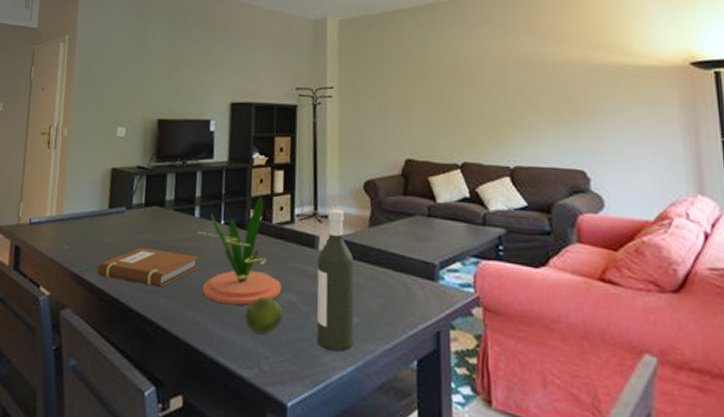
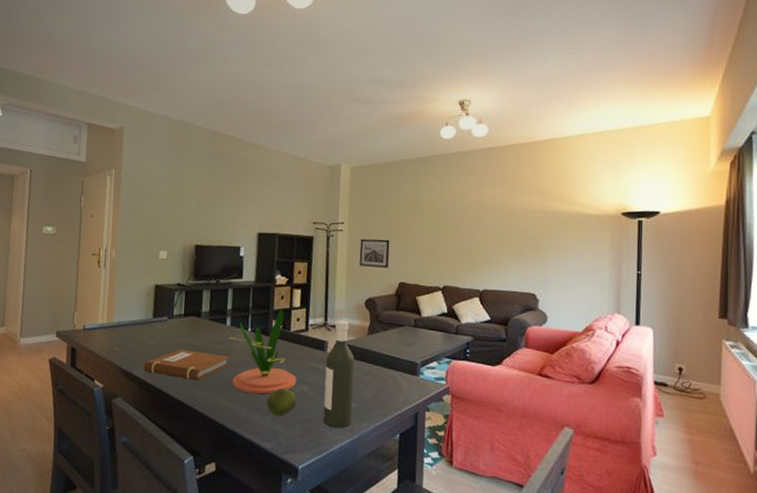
wall art: none [353,105,392,142] -> present [359,239,390,268]

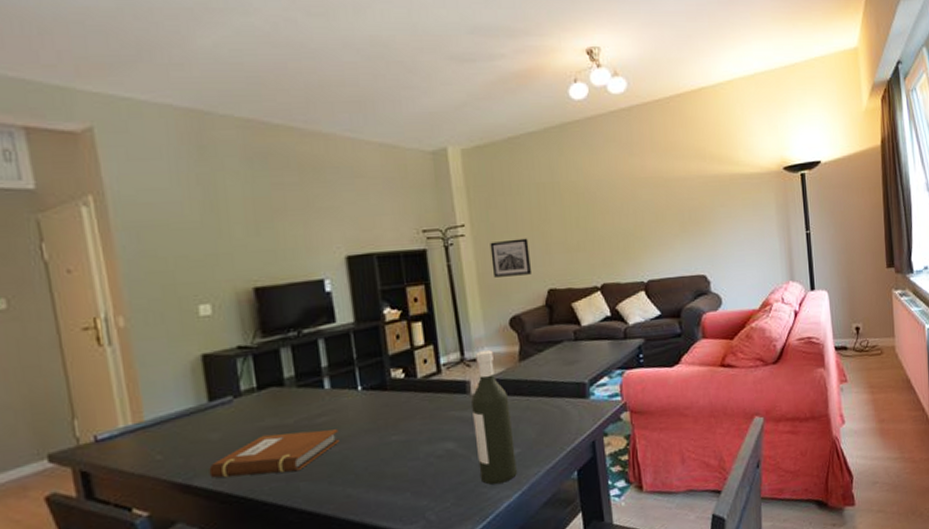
plant: present [229,310,297,395] -> none [332,353,438,471]
fruit: present [266,387,297,417] -> none [401,451,443,490]

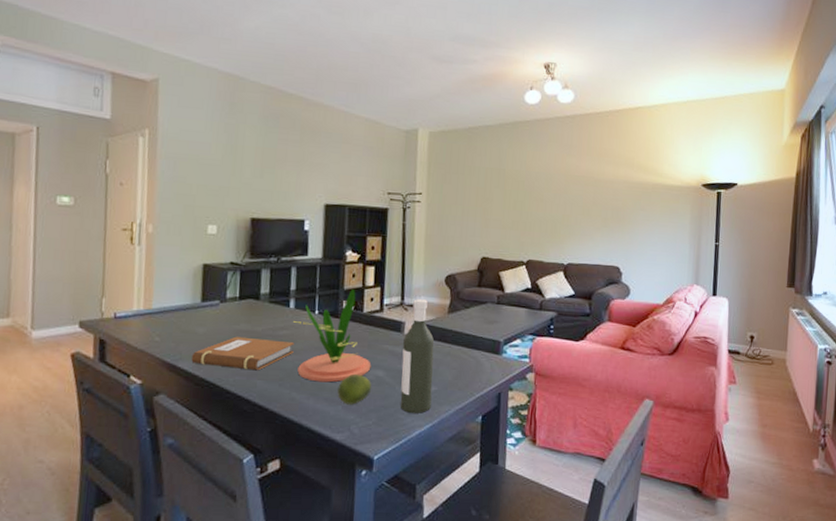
plant: none [332,353,438,471] -> present [293,289,371,383]
fruit: none [401,451,443,490] -> present [337,373,371,405]
wall art: present [490,238,532,277] -> none [438,210,472,242]

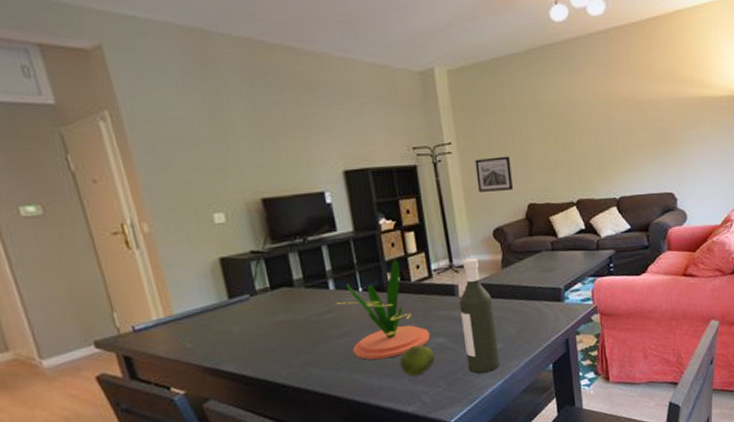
notebook: present [191,336,294,371] -> none [233,324,345,364]
wall art: none [438,210,472,242] -> present [475,156,514,192]

